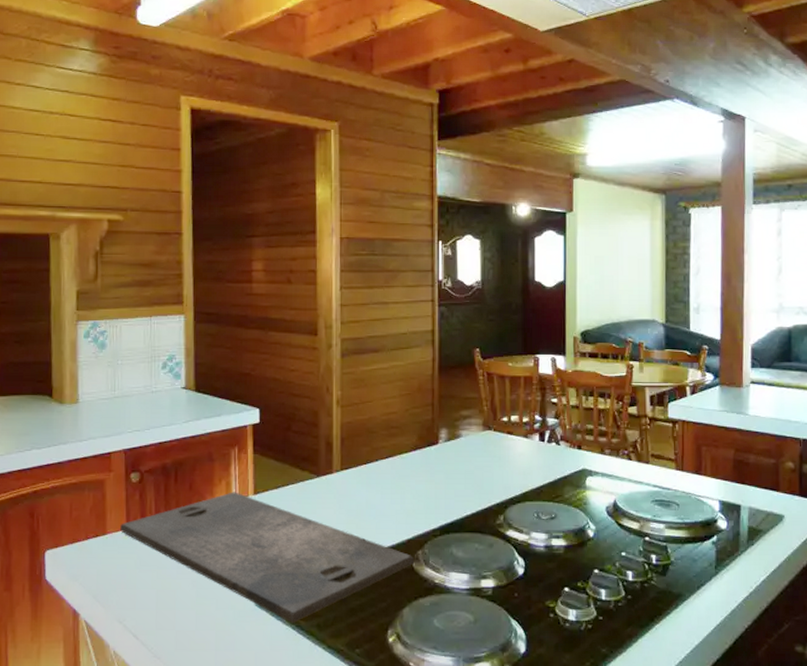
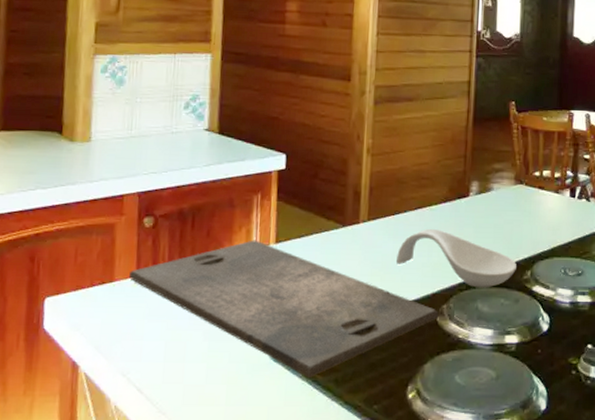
spoon rest: none [369,476,489,533] -> present [395,228,516,288]

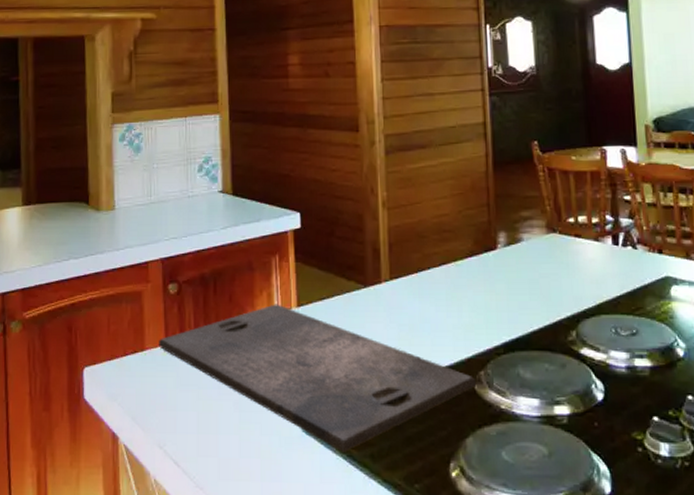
spoon rest: present [395,228,516,288] -> none [423,286,559,352]

